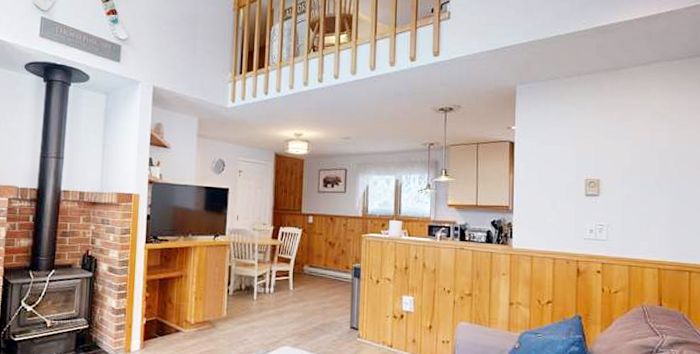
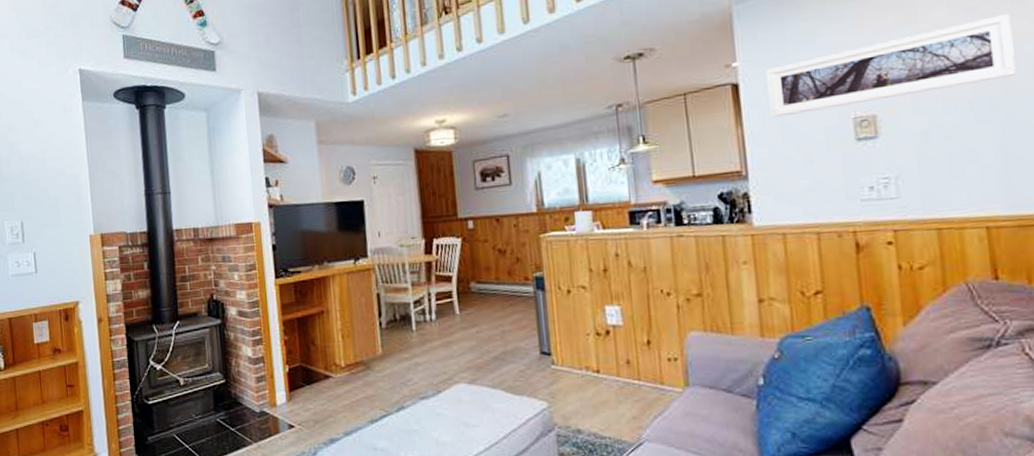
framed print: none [533,124,686,171] -> present [766,14,1016,118]

